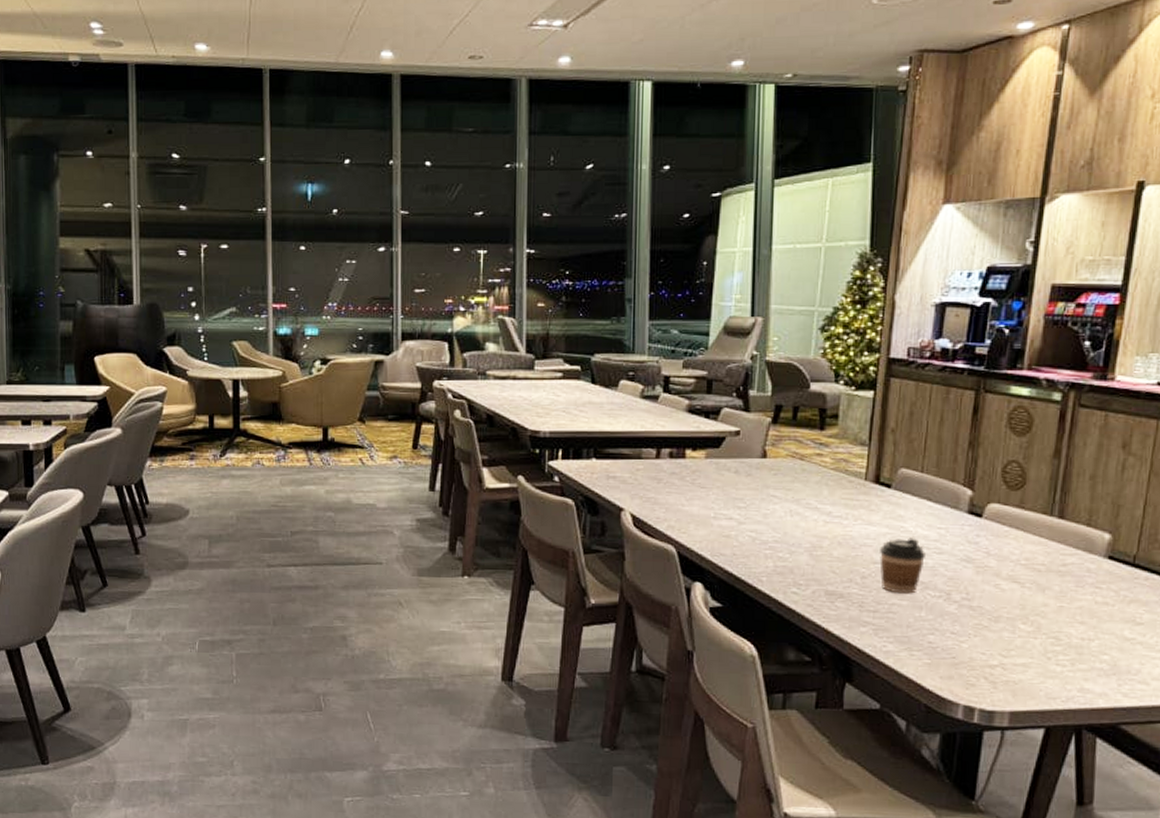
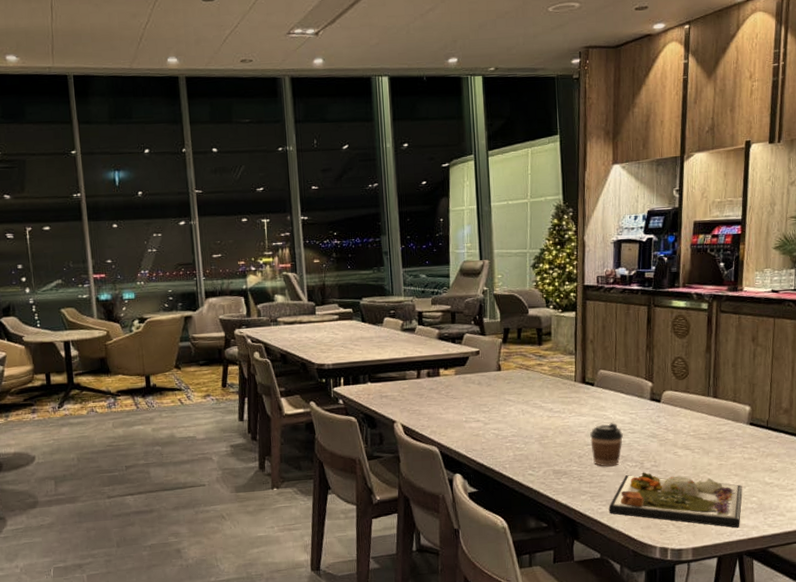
dinner plate: none [896,605,1090,693] -> present [608,472,742,528]

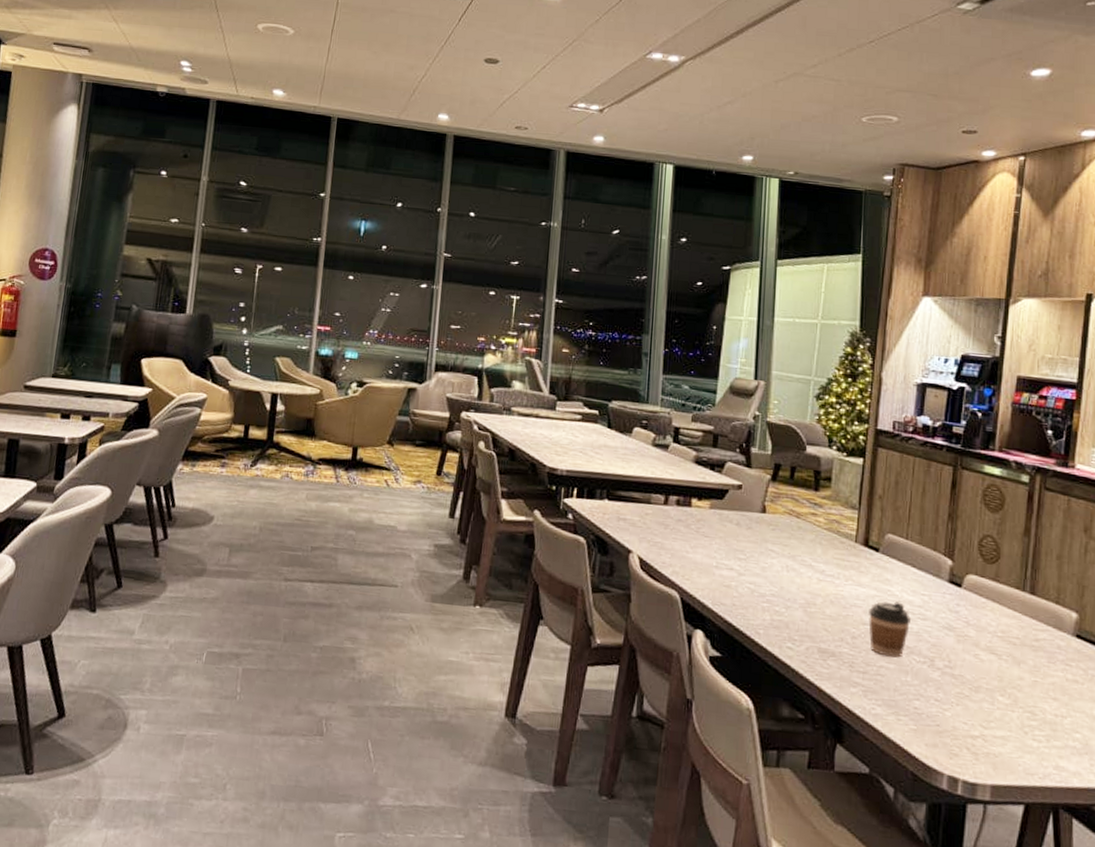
dinner plate: present [608,472,742,528] -> none [885,672,1062,771]

